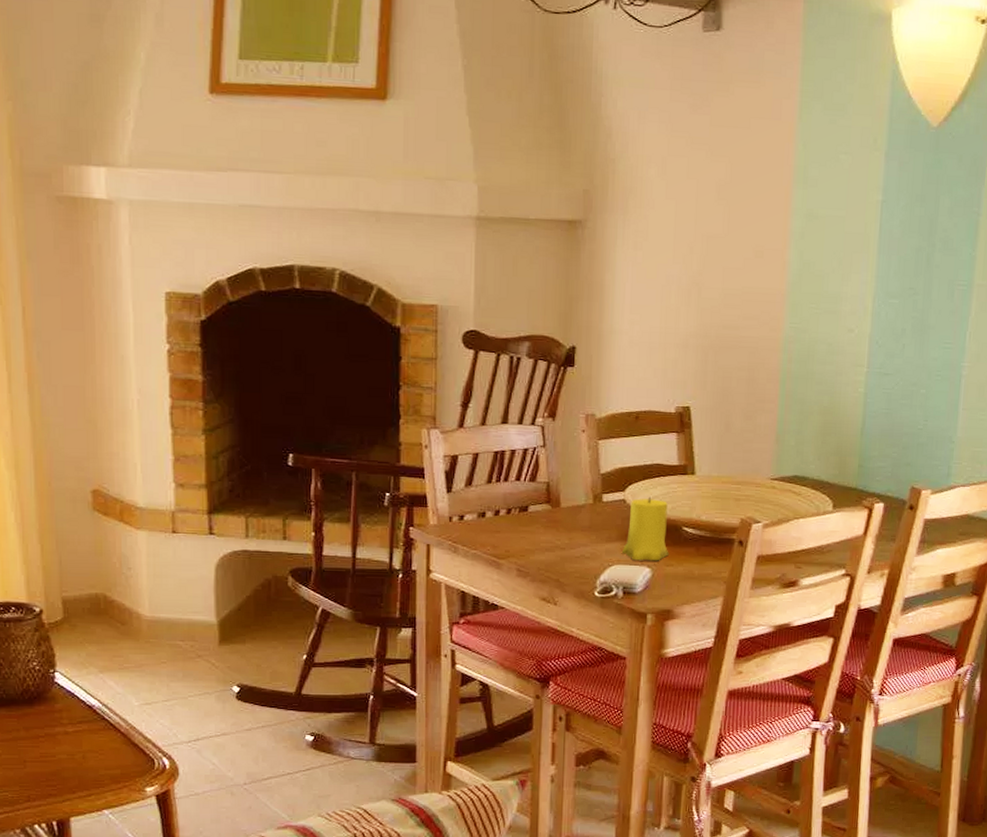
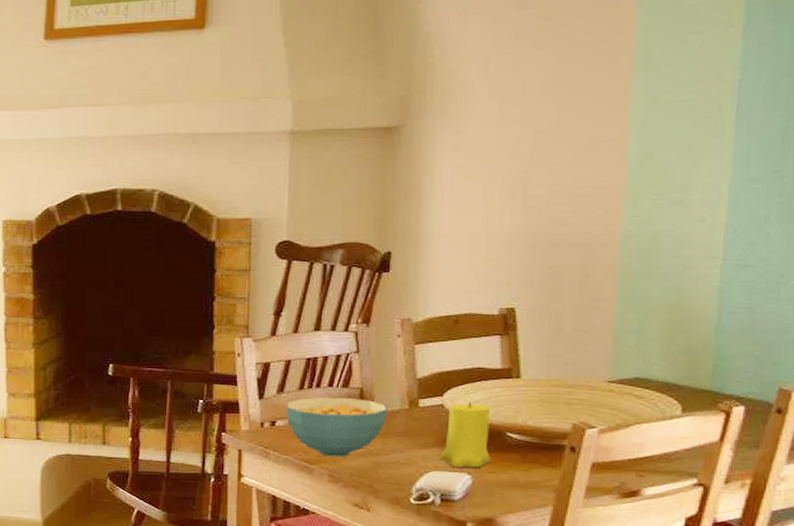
cereal bowl: none [474,491,573,552] -> present [286,397,388,457]

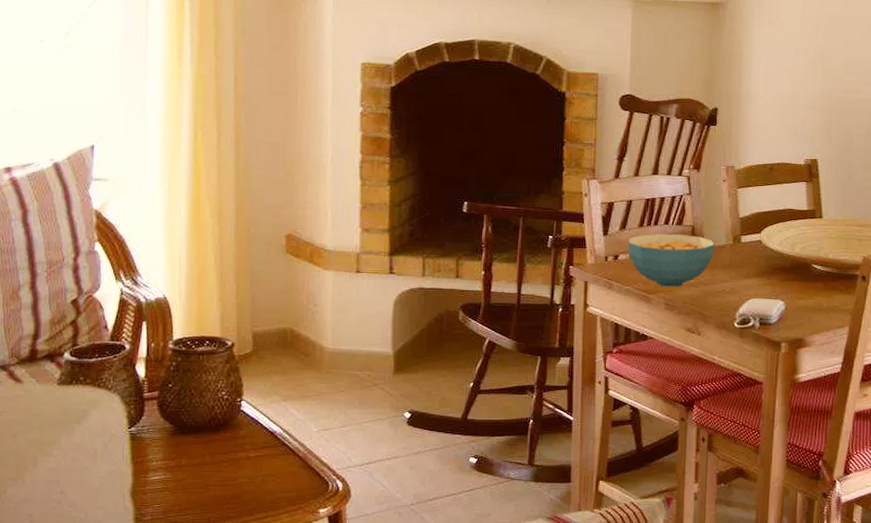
candle: present [440,401,492,468] -> none [759,237,800,295]

